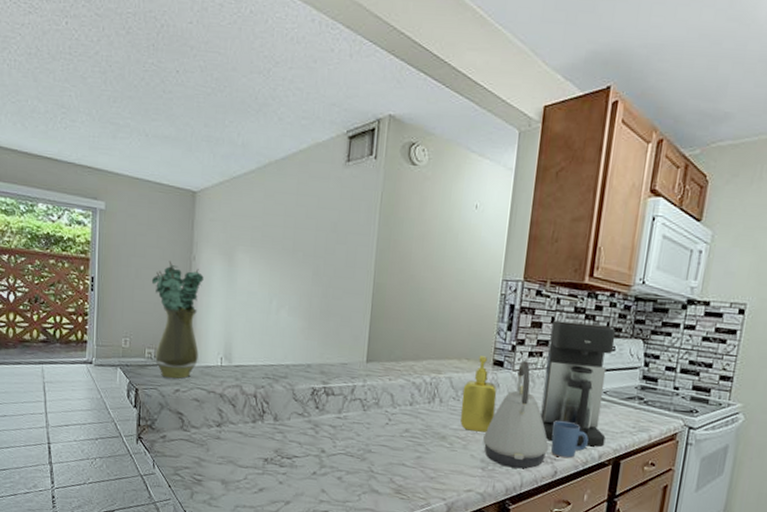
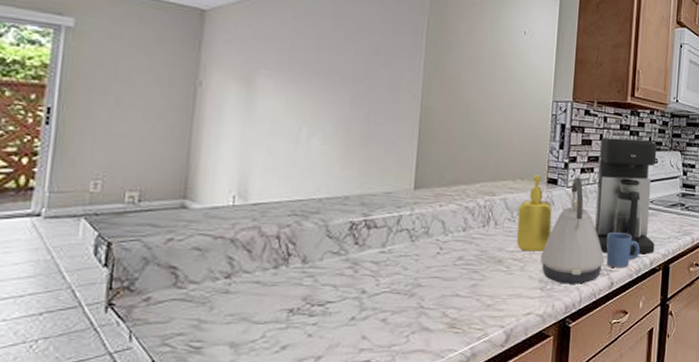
vase: present [151,261,204,379] -> none [138,87,213,225]

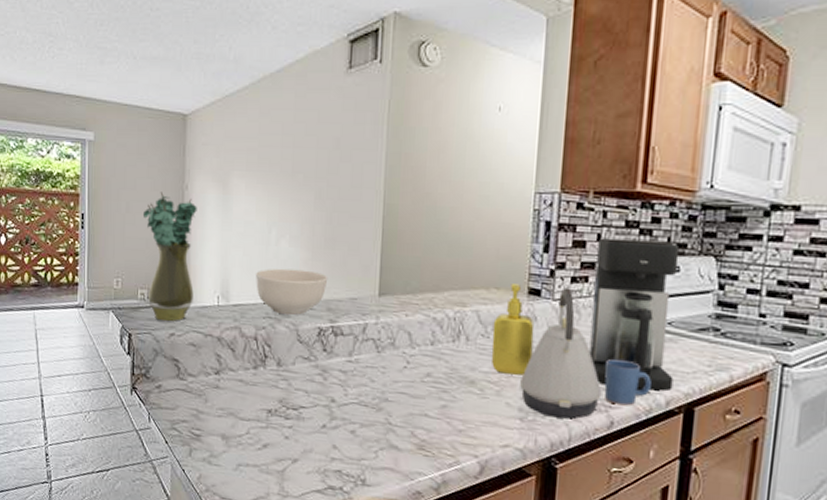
vase: none [138,87,213,225] -> present [142,192,197,321]
bowl: none [281,165,363,212] -> present [256,268,328,316]

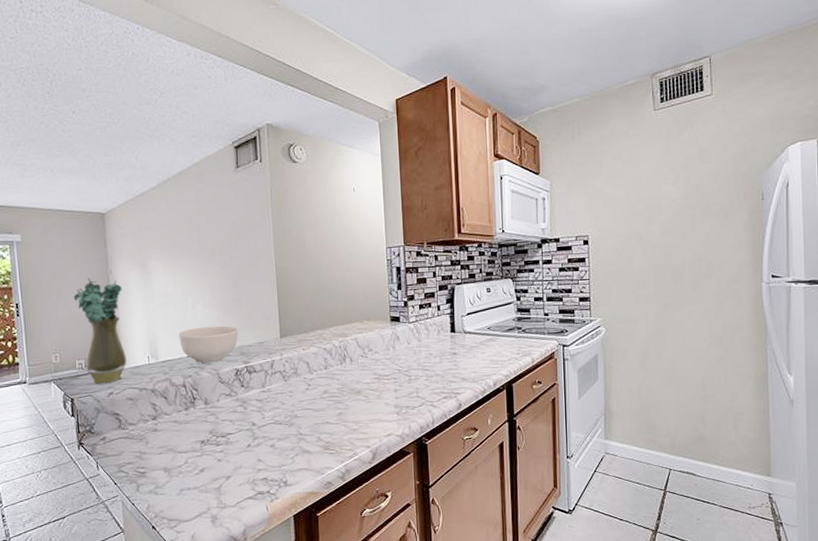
soap dispenser: present [491,284,535,376] -> none [368,315,400,382]
kettle: present [520,287,602,420] -> none [393,313,451,408]
coffee maker: present [589,238,680,392] -> none [434,272,497,379]
mug: present [604,358,651,406] -> none [451,358,483,391]

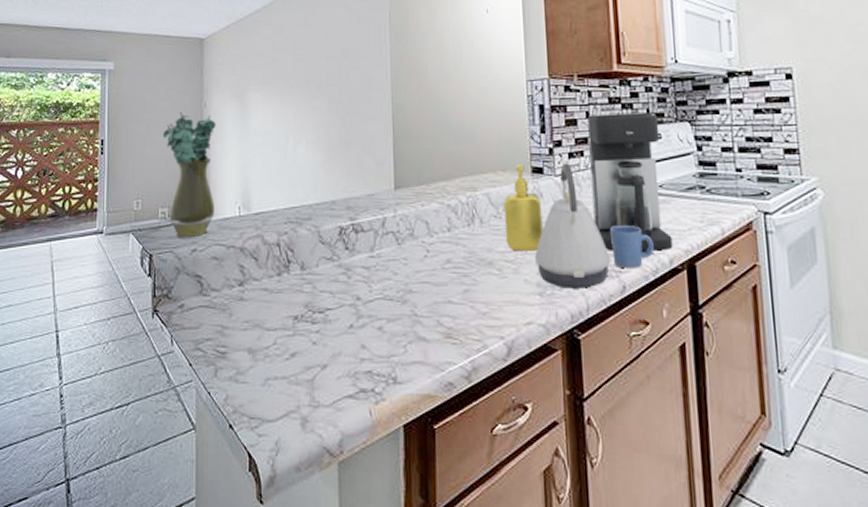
bowl: present [179,325,239,364] -> none [276,172,346,218]
soap dispenser: none [368,315,400,382] -> present [503,164,543,251]
kettle: none [393,313,451,408] -> present [535,163,611,289]
coffee maker: none [434,272,497,379] -> present [587,112,673,252]
mug: none [451,358,483,391] -> present [610,224,654,269]

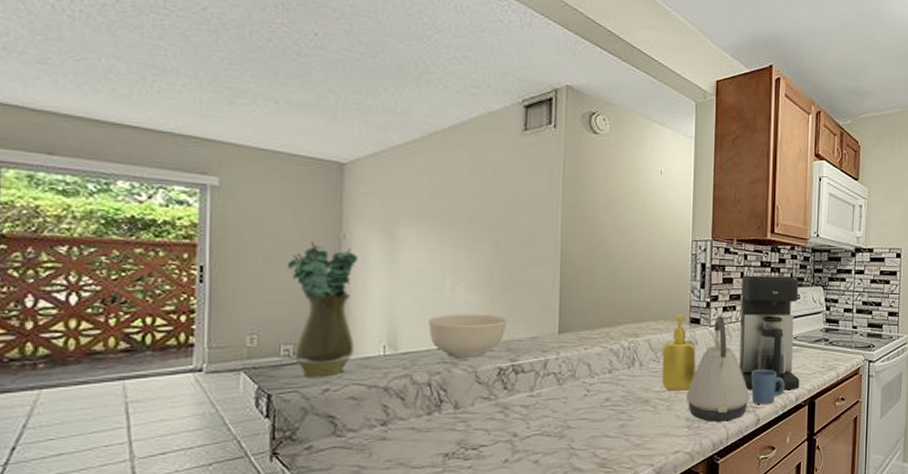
bowl: none [276,172,346,218] -> present [429,314,508,359]

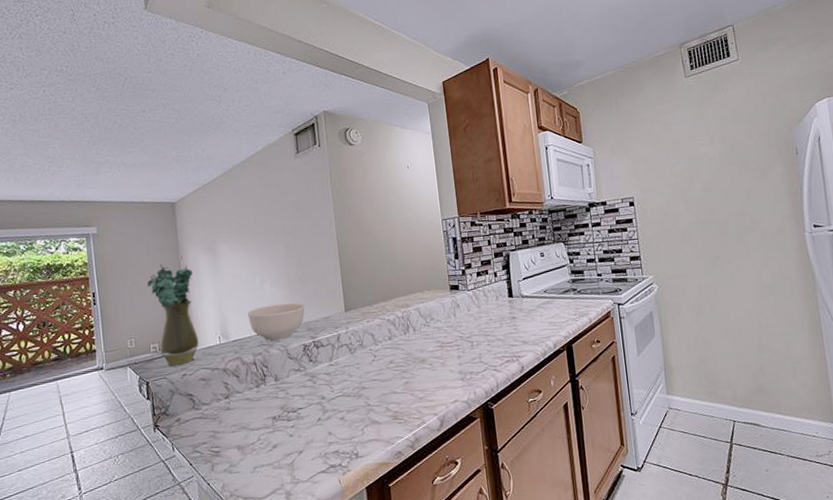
soap dispenser: present [661,315,696,391] -> none [430,284,462,350]
kettle: present [687,316,750,422] -> none [456,280,512,373]
coffee maker: present [739,275,800,391] -> none [489,237,556,343]
mug: present [751,369,785,405] -> none [510,321,543,355]

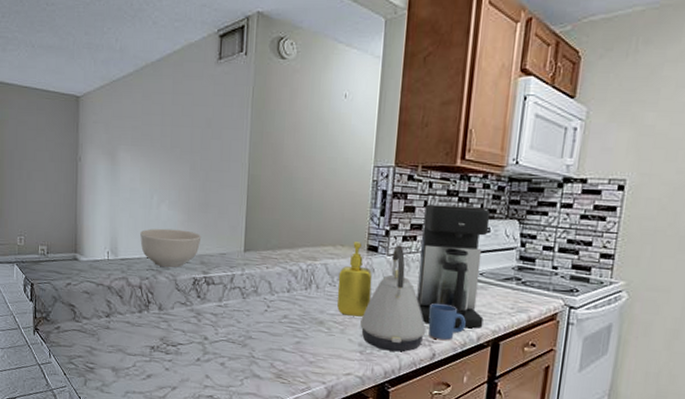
vase: present [146,264,199,366] -> none [42,163,89,273]
soap dispenser: none [430,284,462,350] -> present [337,242,373,317]
kettle: none [456,280,512,373] -> present [360,245,426,353]
coffee maker: none [489,237,556,343] -> present [416,204,491,329]
mug: none [510,321,543,355] -> present [428,302,466,341]

